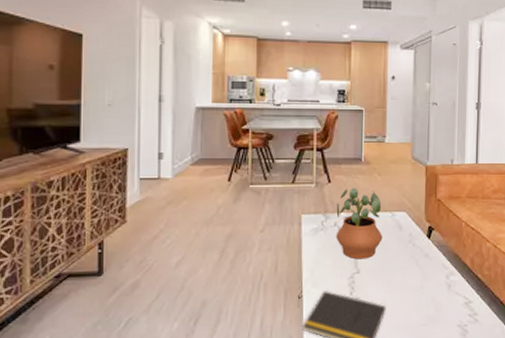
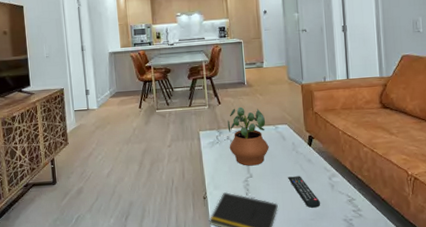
remote control: none [401,273,435,311] -> present [288,176,321,208]

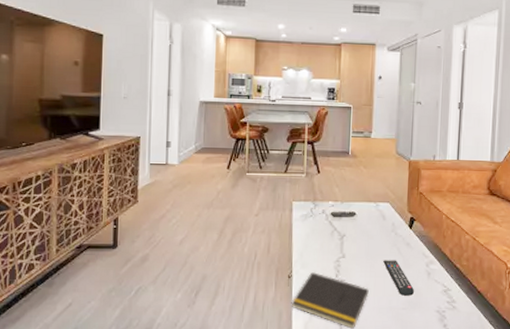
potted plant: present [227,107,269,166] -> none [323,178,367,245]

